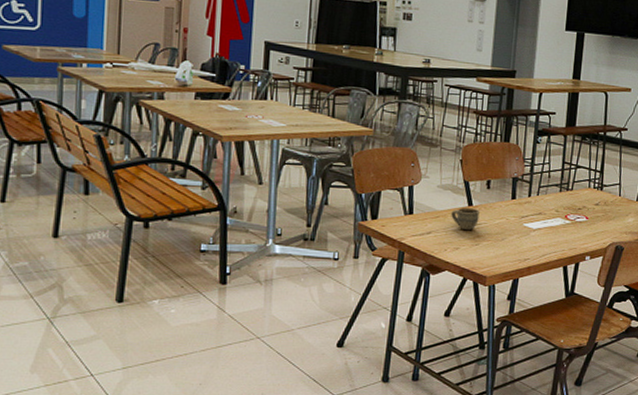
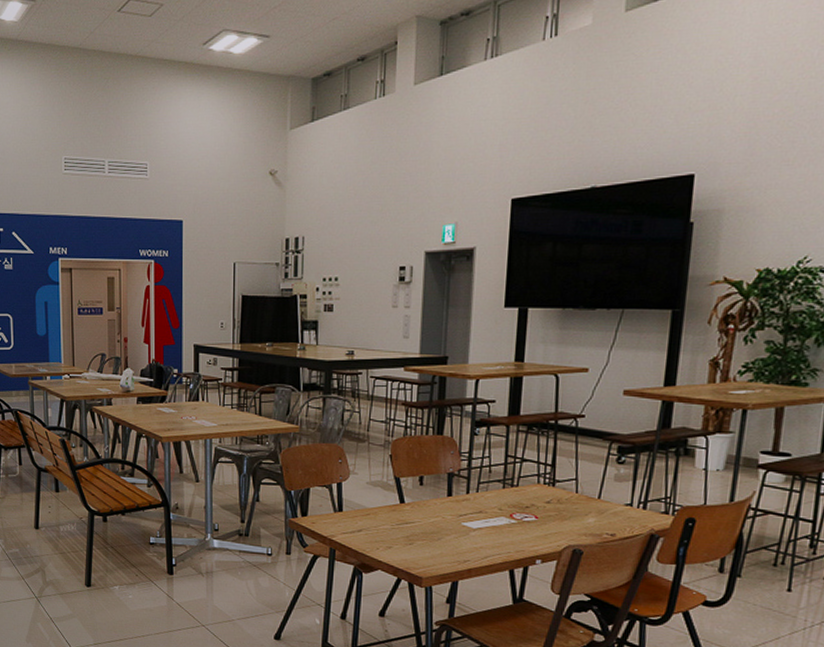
cup: present [451,207,480,231] -> none [382,504,413,530]

